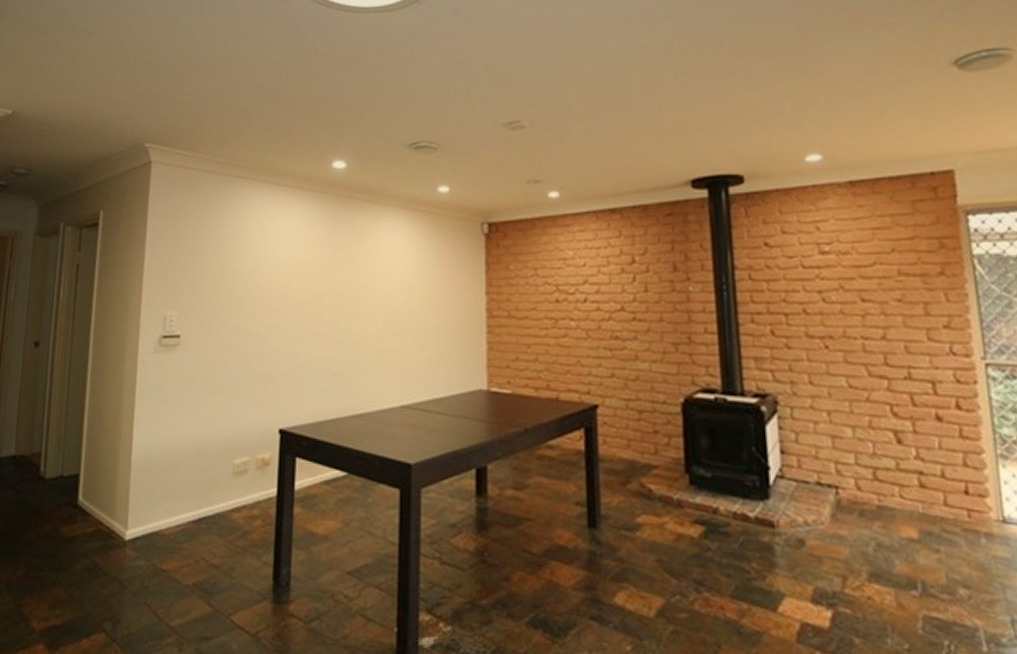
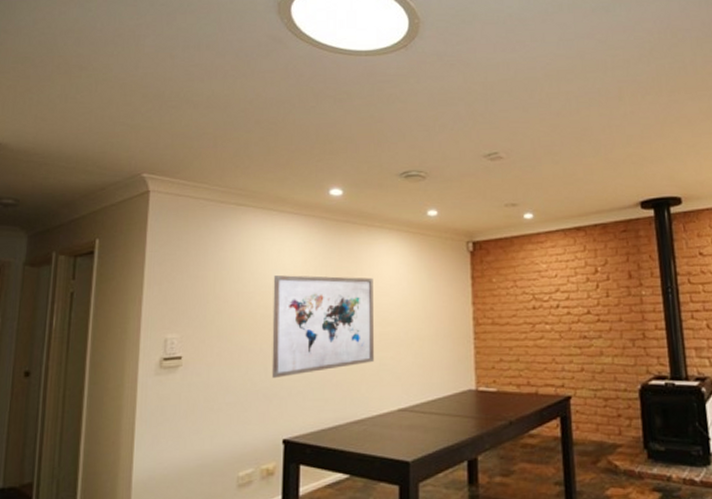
wall art: none [269,254,377,363] -> present [271,275,374,378]

